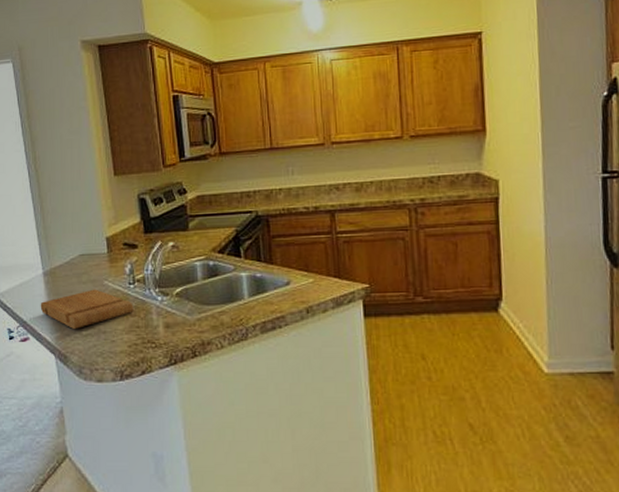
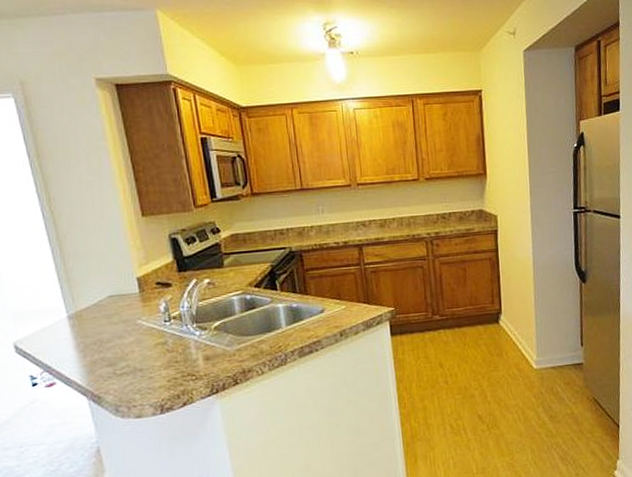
cutting board: present [40,289,134,330] -> none [66,328,171,371]

